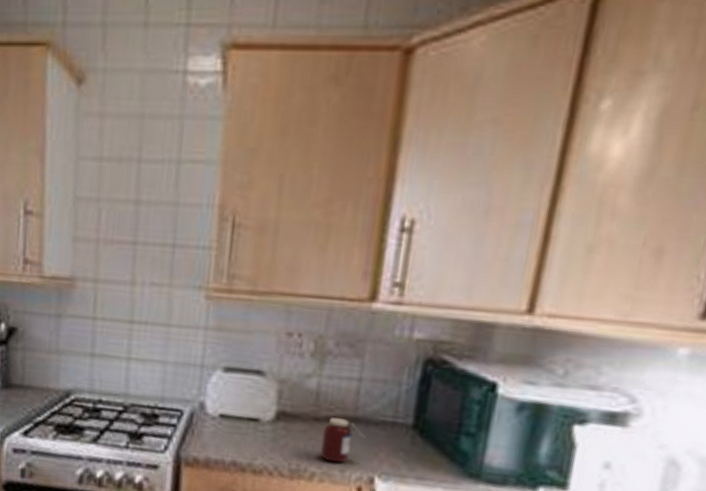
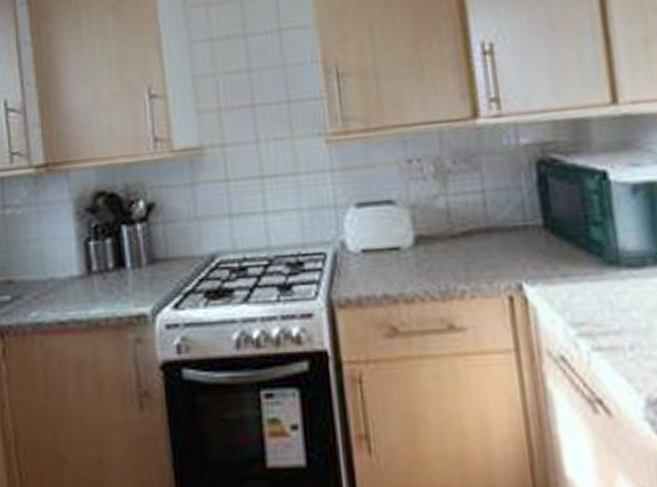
jar: present [320,417,366,463] -> none [462,230,503,277]

